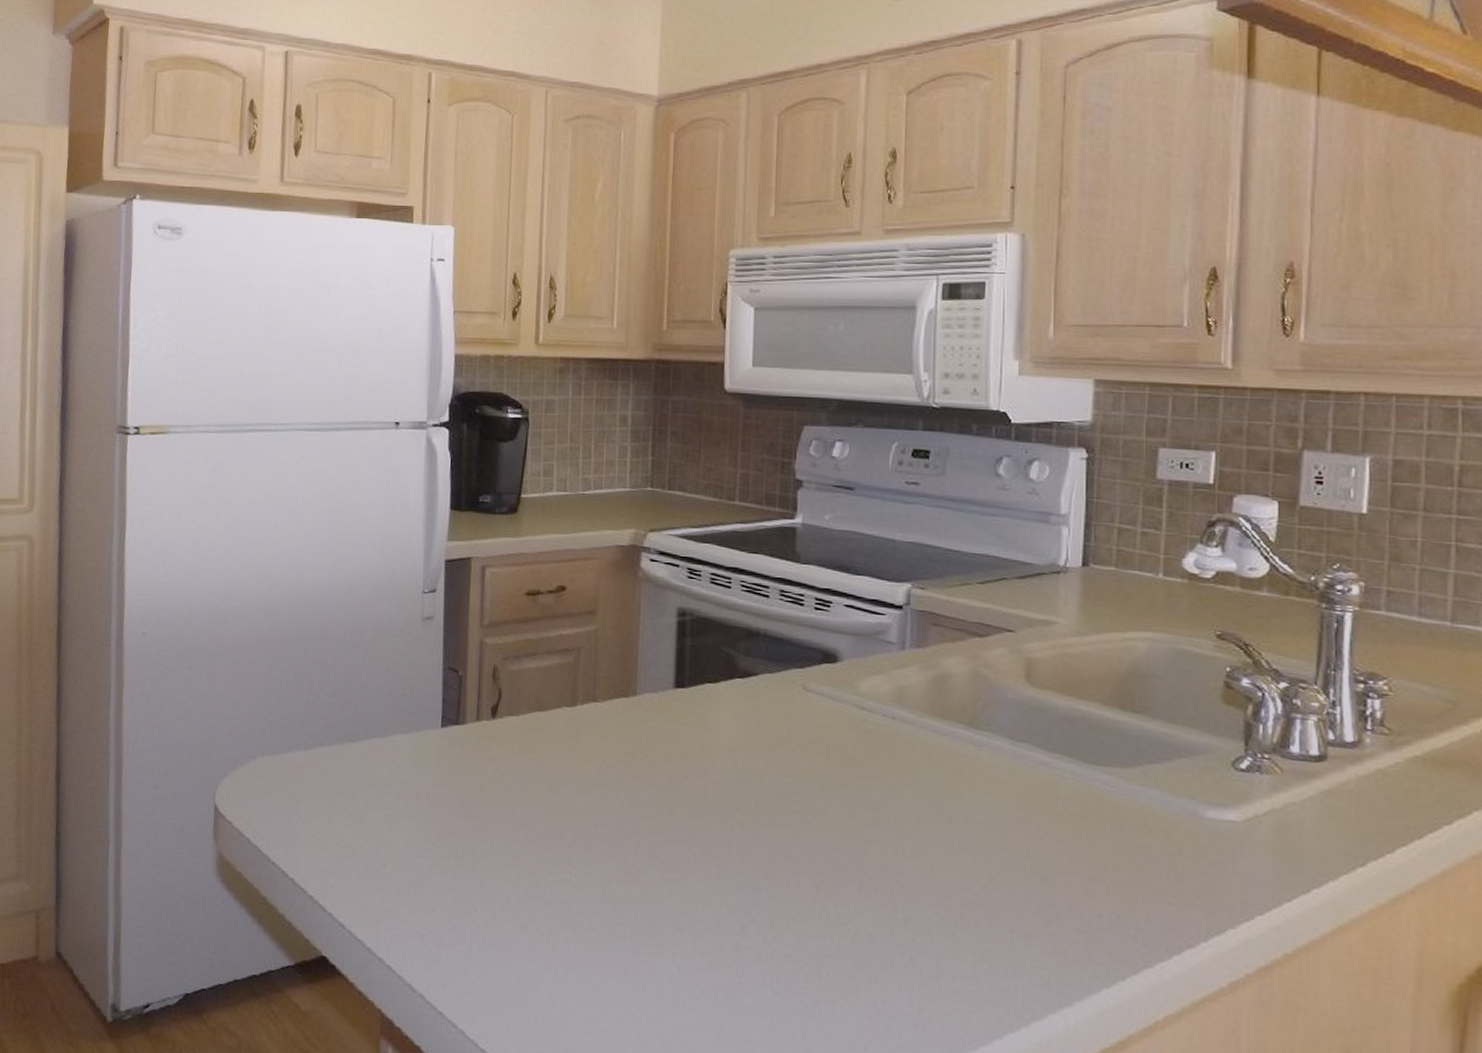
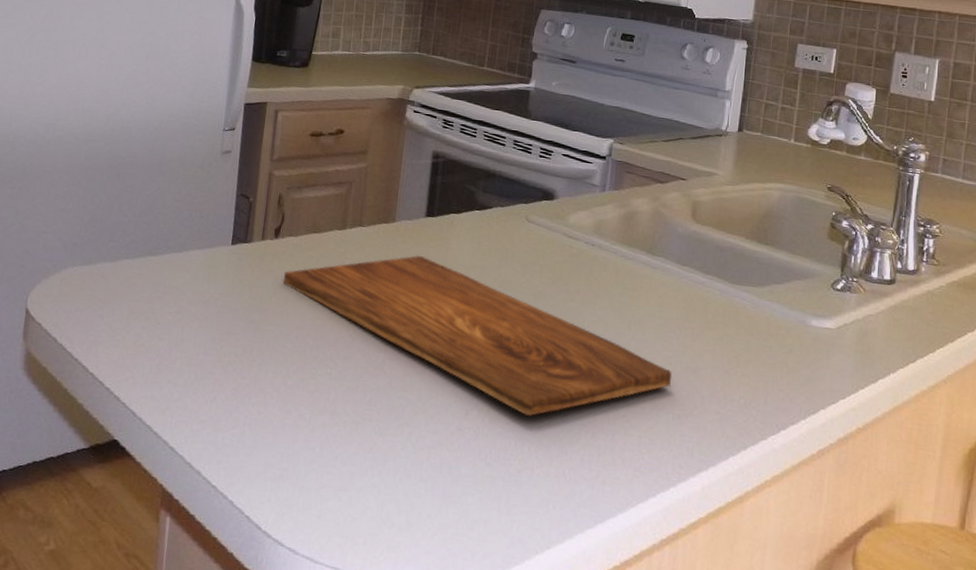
cutting board: none [505,734,1014,935] -> present [283,255,673,417]

